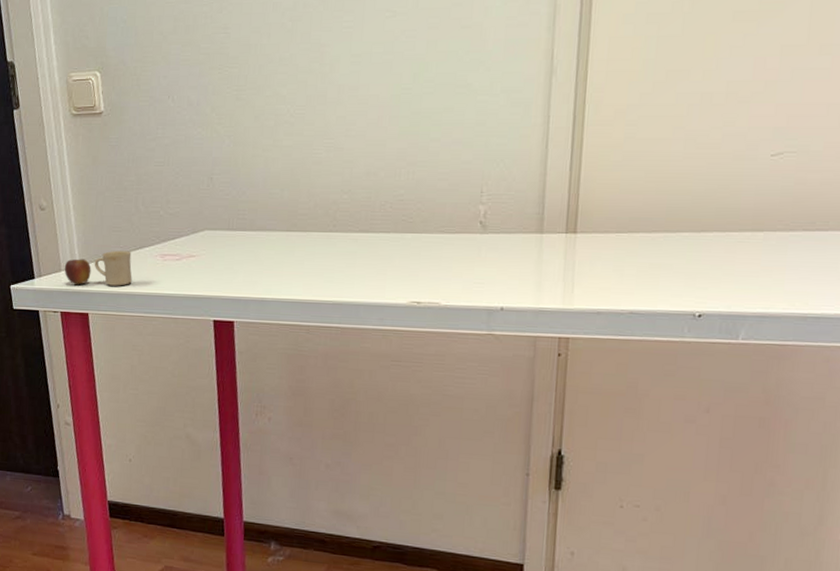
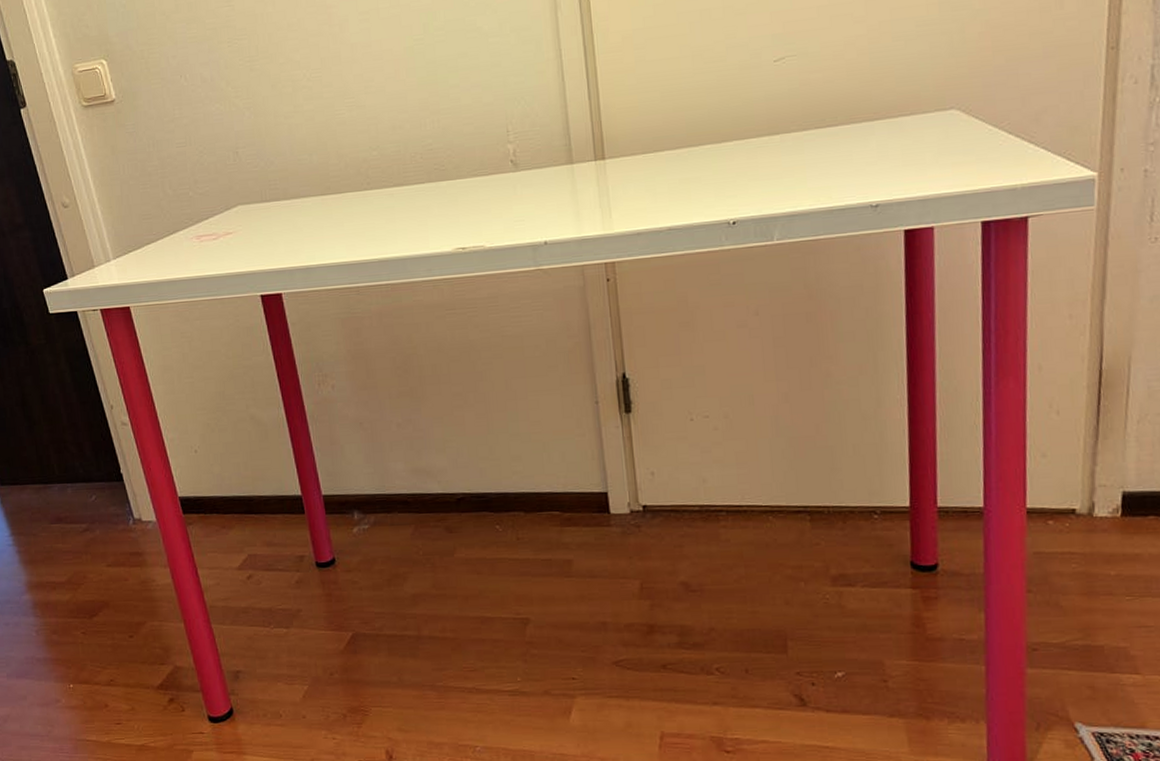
mug: present [64,250,132,286] -> none [97,237,171,279]

